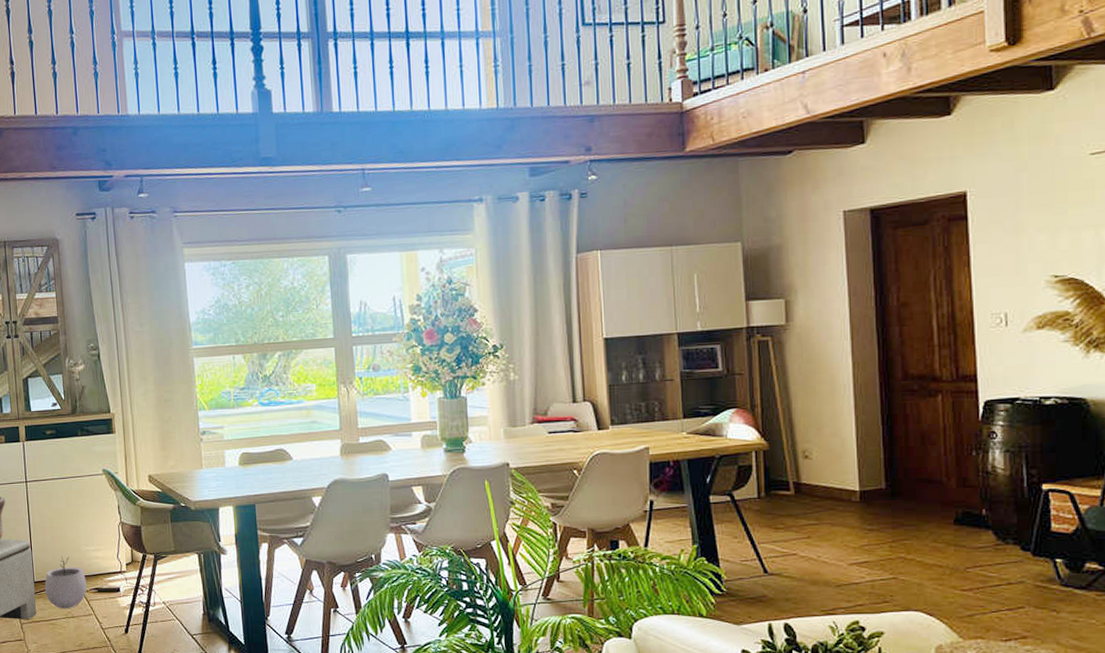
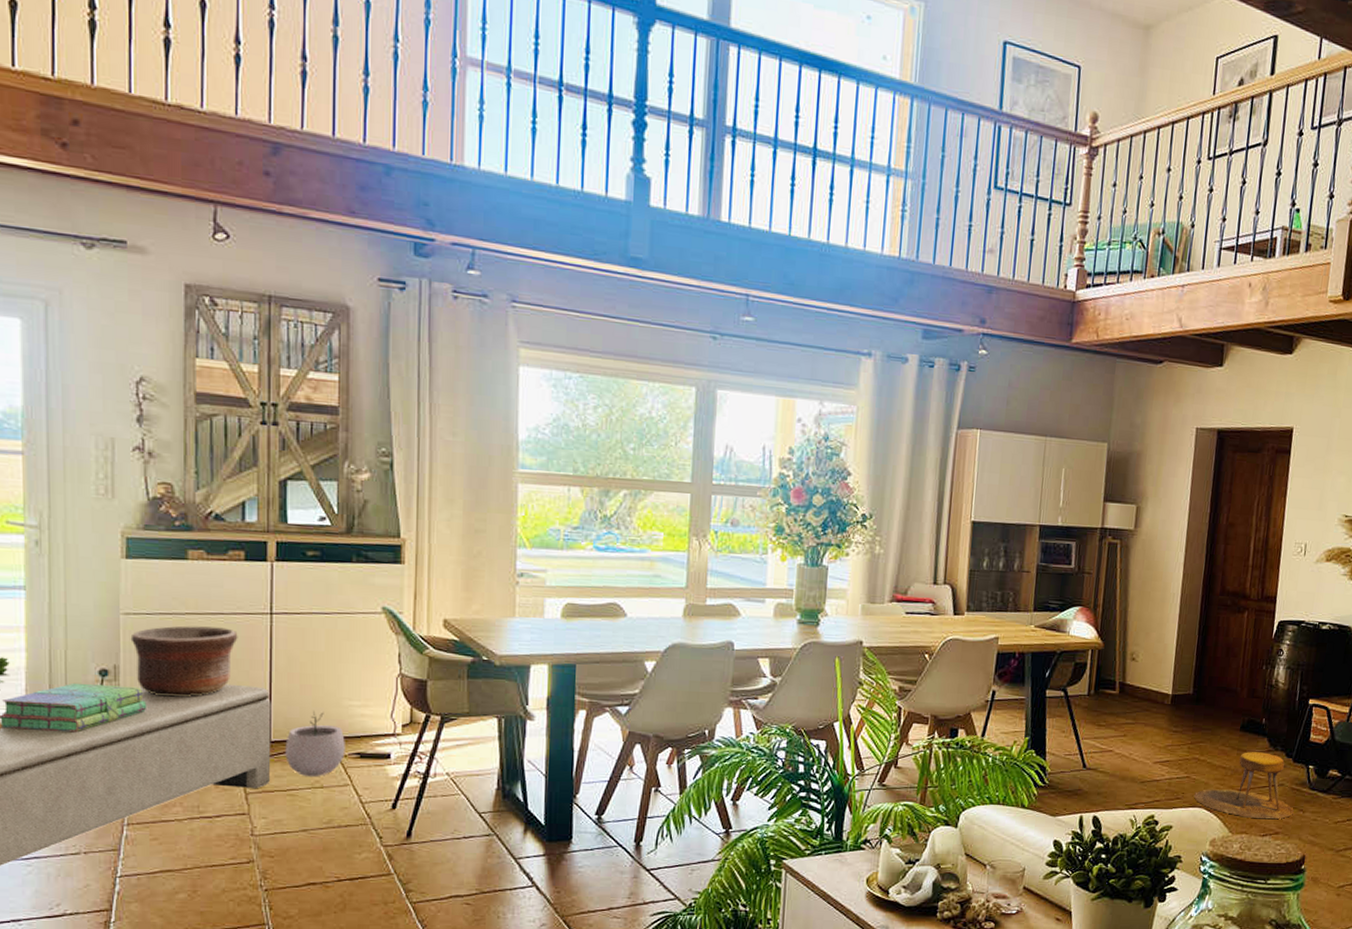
stool: none [905,547,1043,622] -> present [1193,752,1294,820]

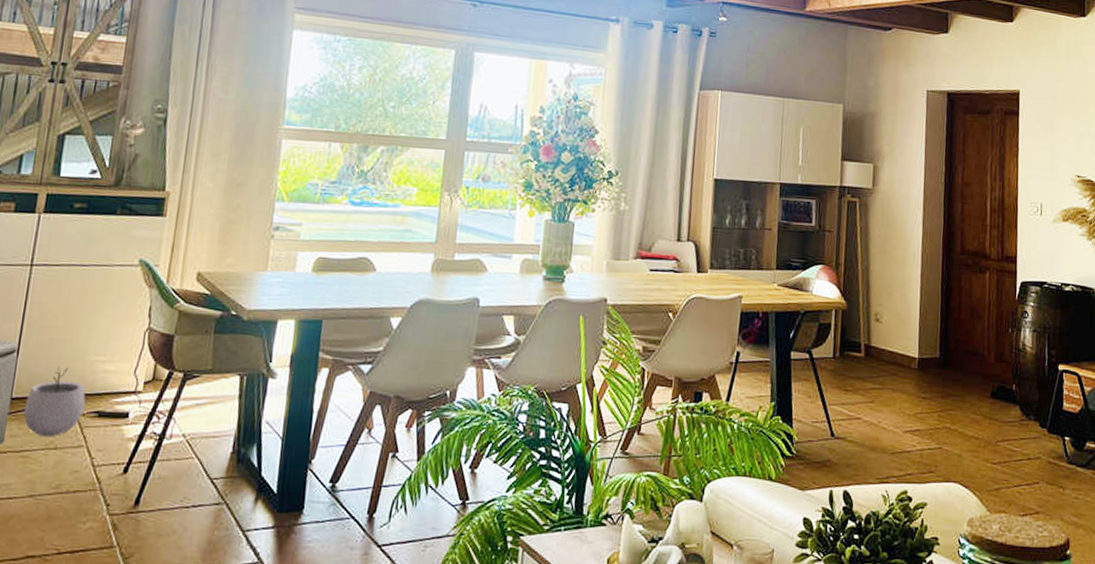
stool: present [1193,752,1294,820] -> none [947,421,1053,497]

